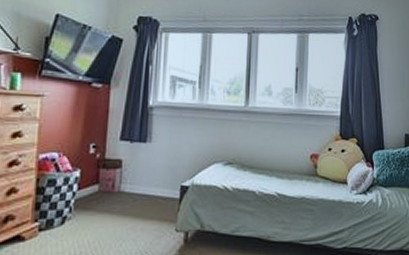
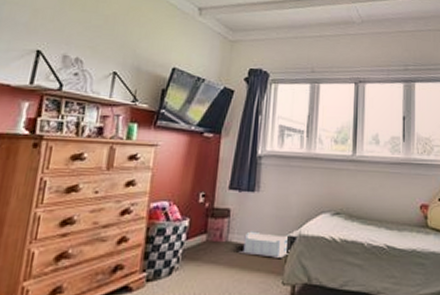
storage bin: none [131,181,183,206] -> present [238,231,290,258]

